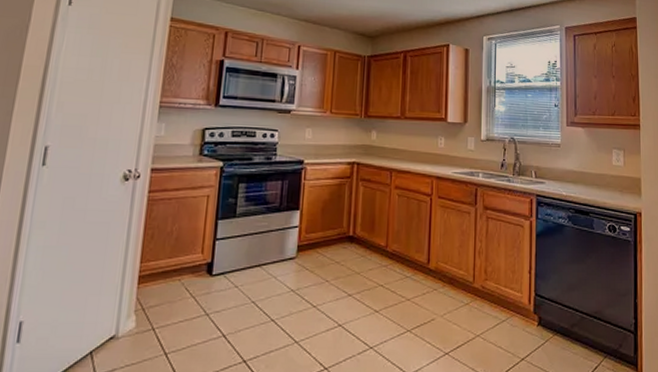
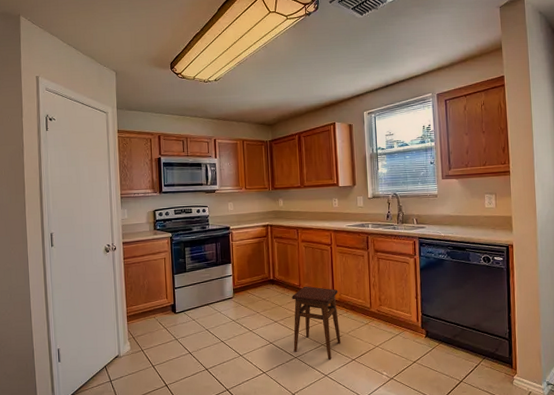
stool: none [369,248,435,352] -> present [292,286,341,360]

